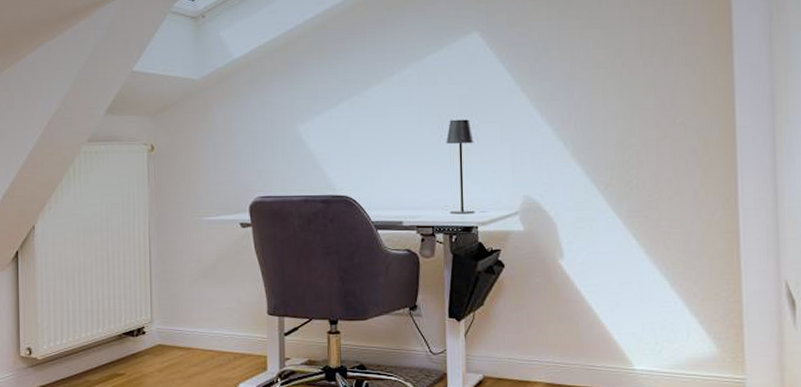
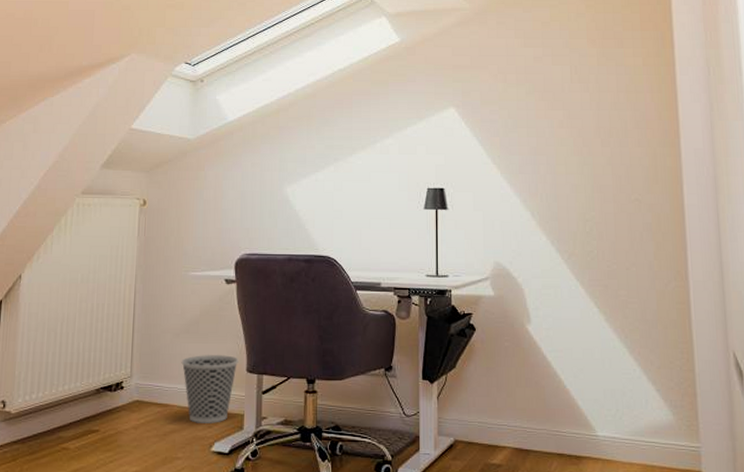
wastebasket: none [201,299,259,365] -> present [181,355,239,423]

